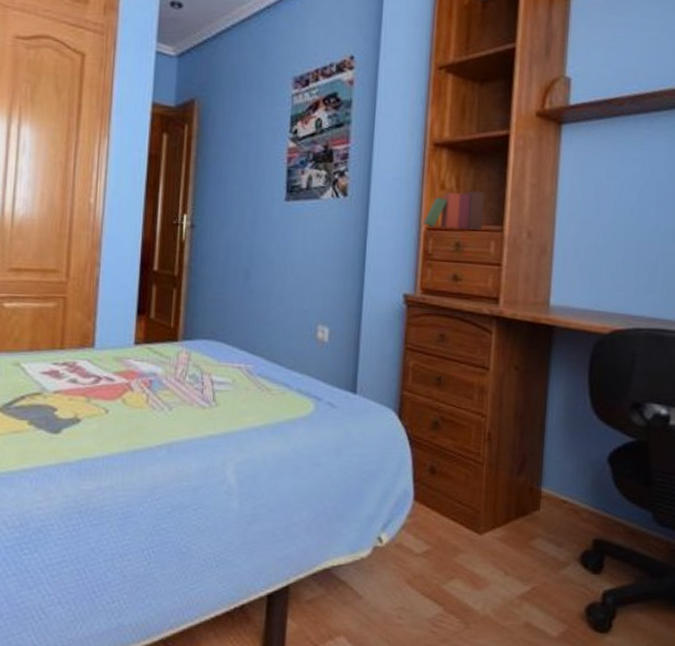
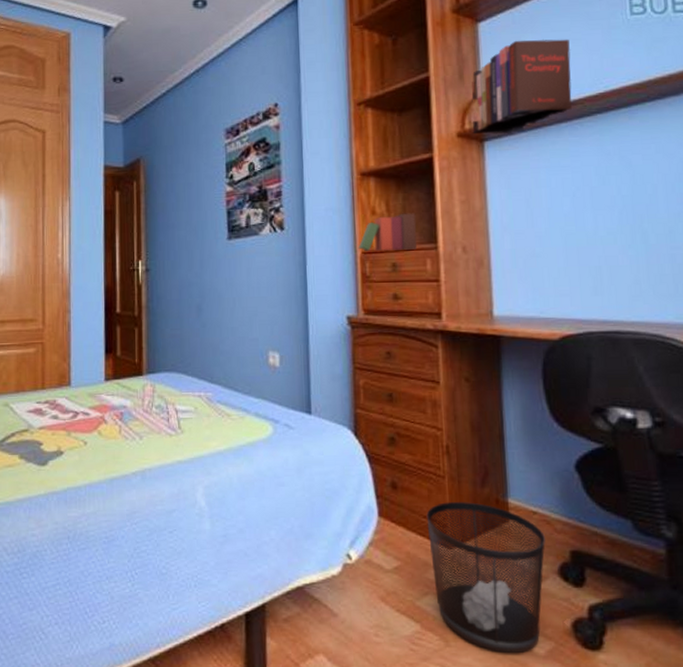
waste bin: none [460,489,572,636] -> present [426,502,545,654]
books: none [552,21,657,119] -> present [471,39,572,134]

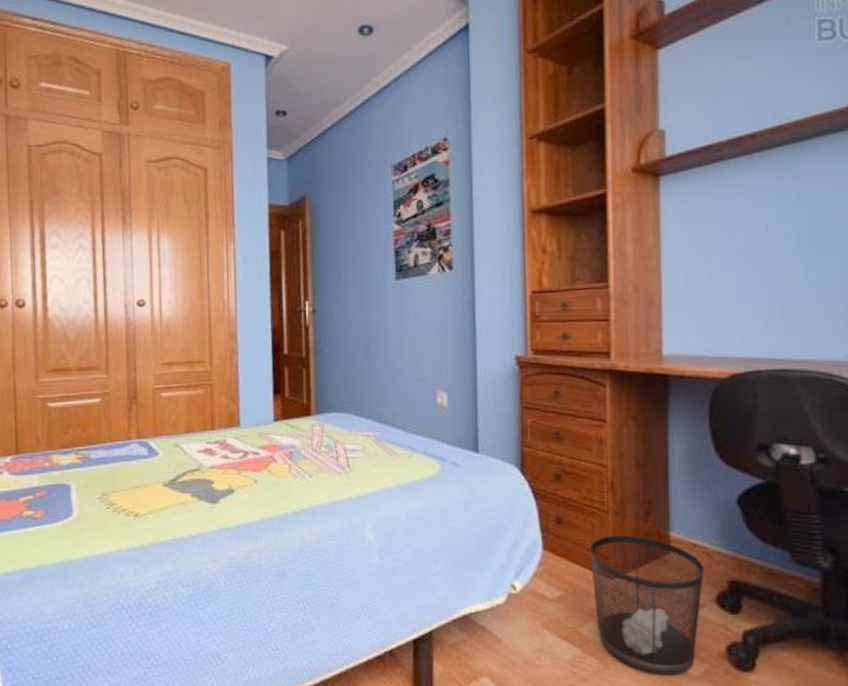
books: present [358,213,417,252] -> none [527,251,588,291]
books: present [471,39,572,134] -> none [648,66,753,169]

